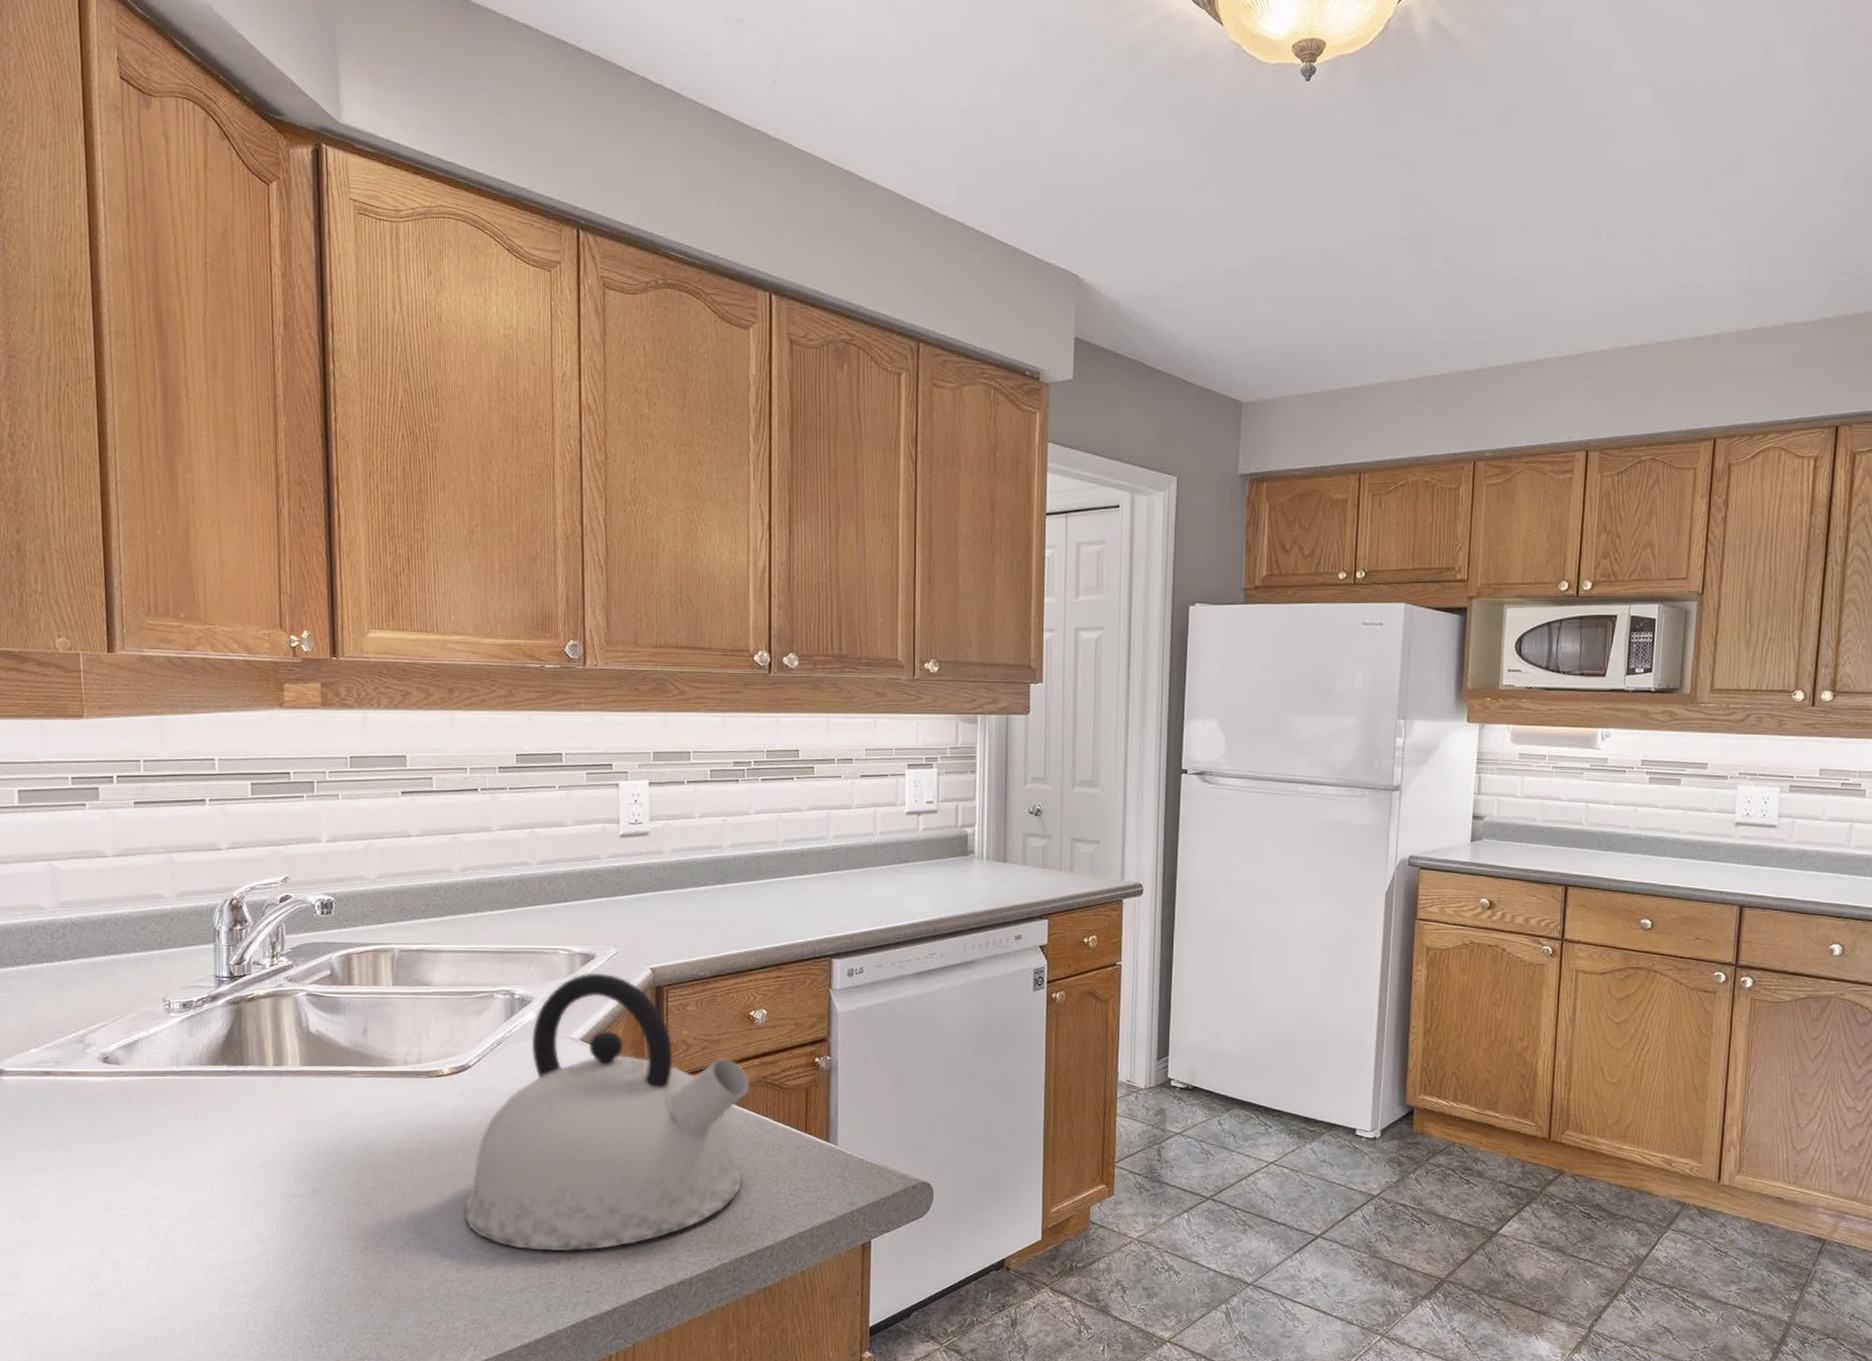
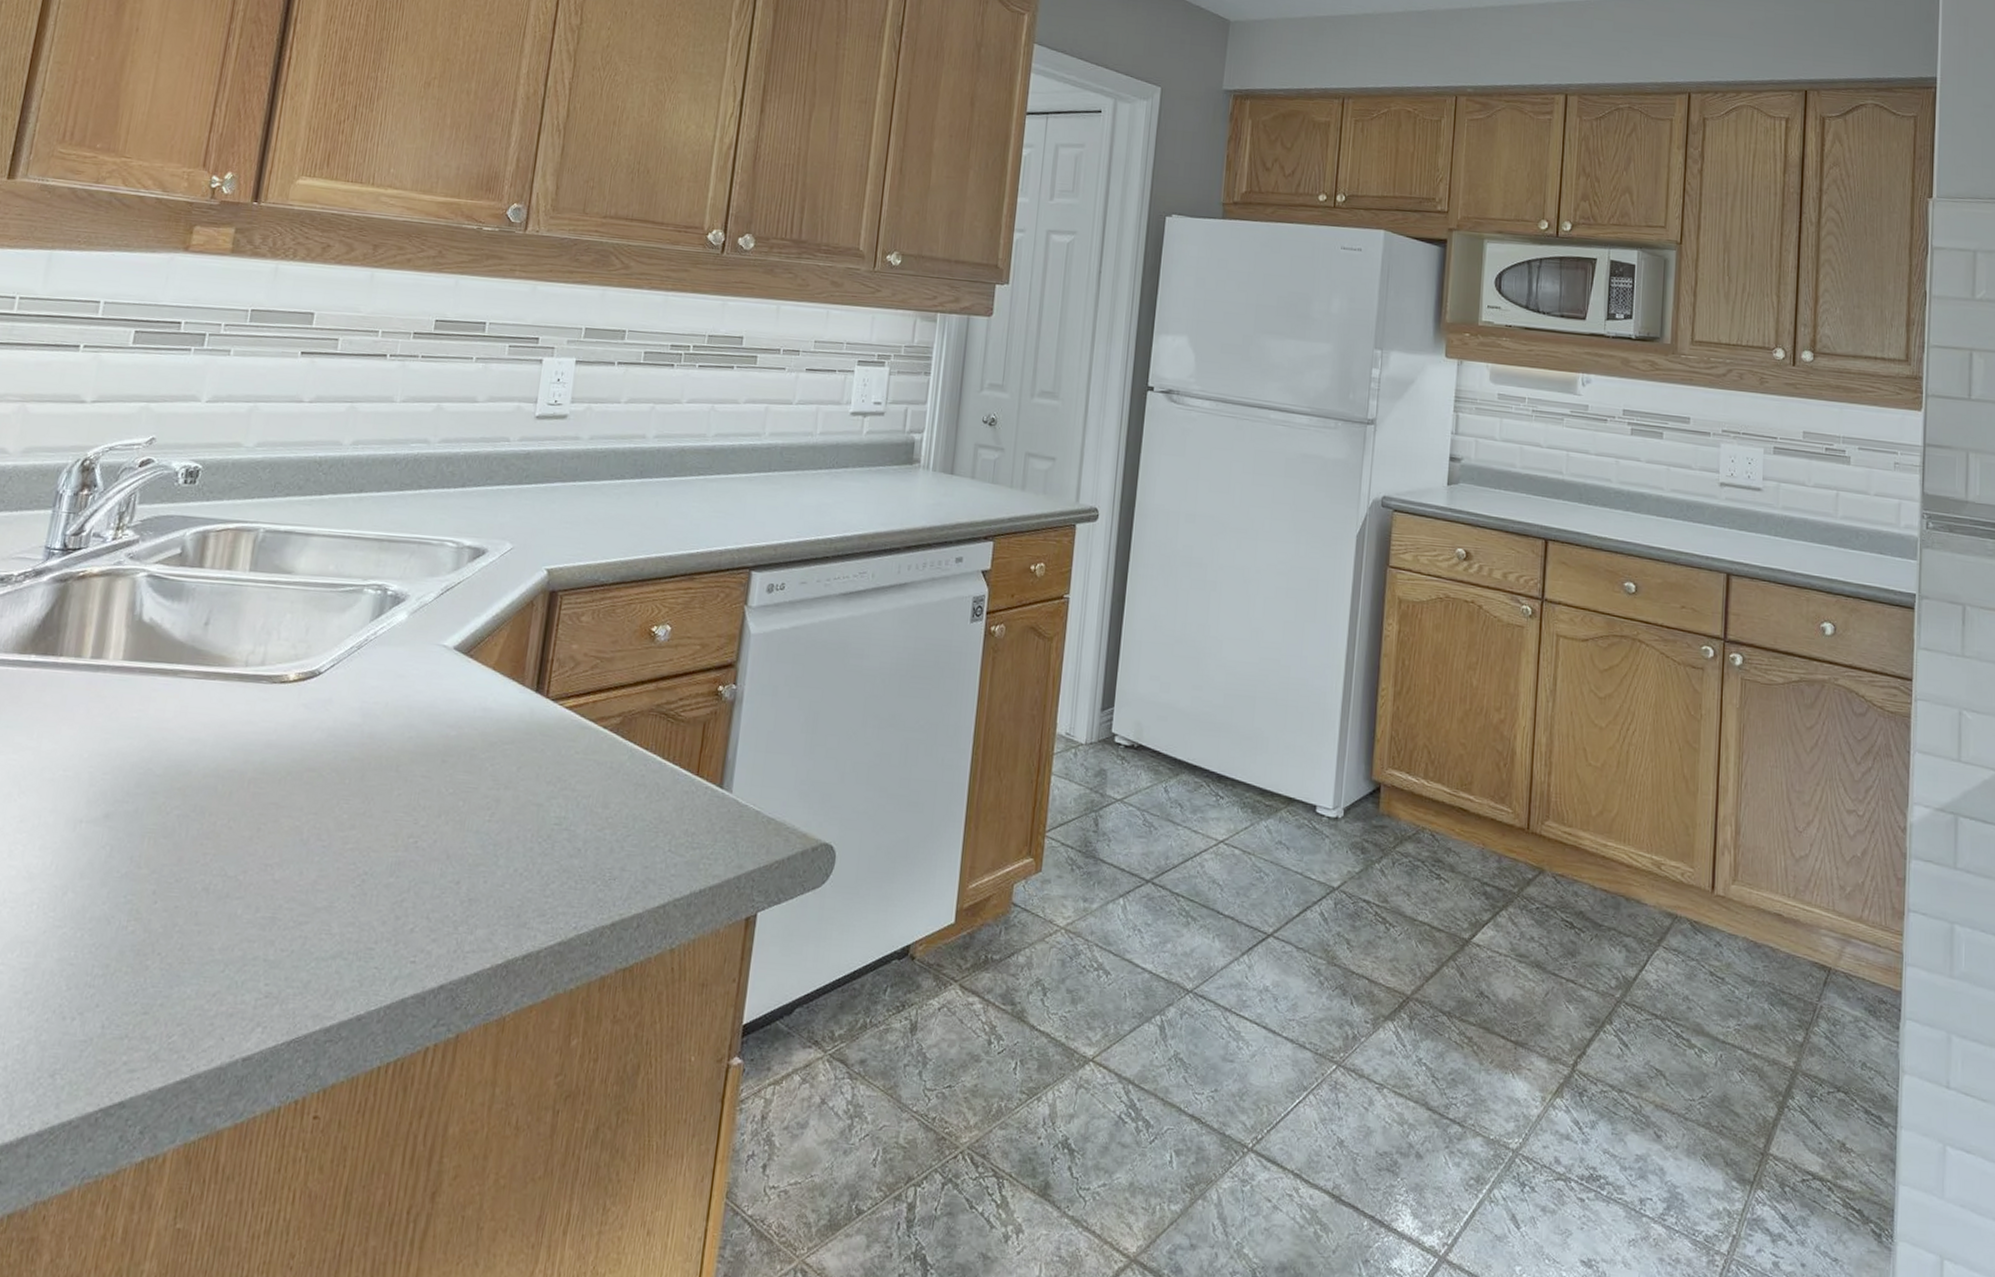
kettle: present [464,972,750,1252] -> none [281,570,641,910]

